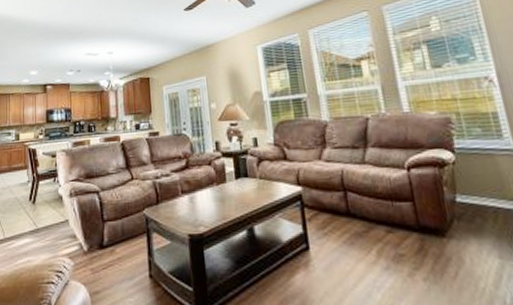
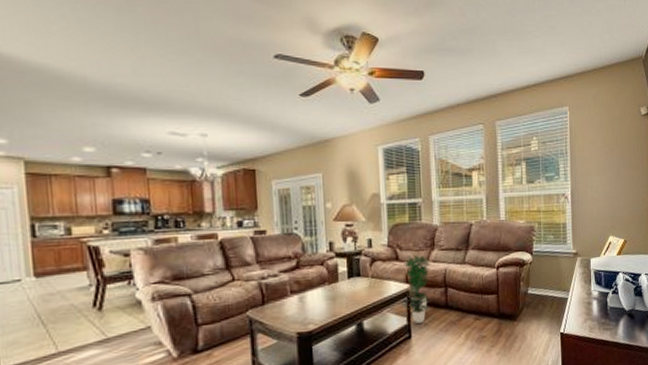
potted plant: none [293,151,328,233] -> present [402,252,431,323]

